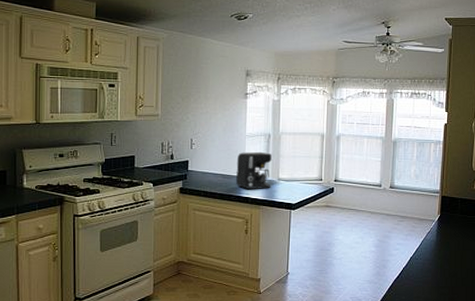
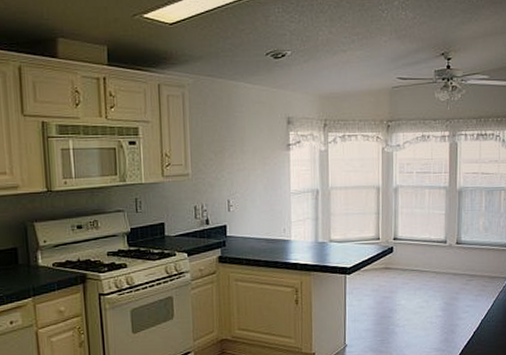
coffee maker: present [236,151,272,189] -> none [281,210,323,254]

